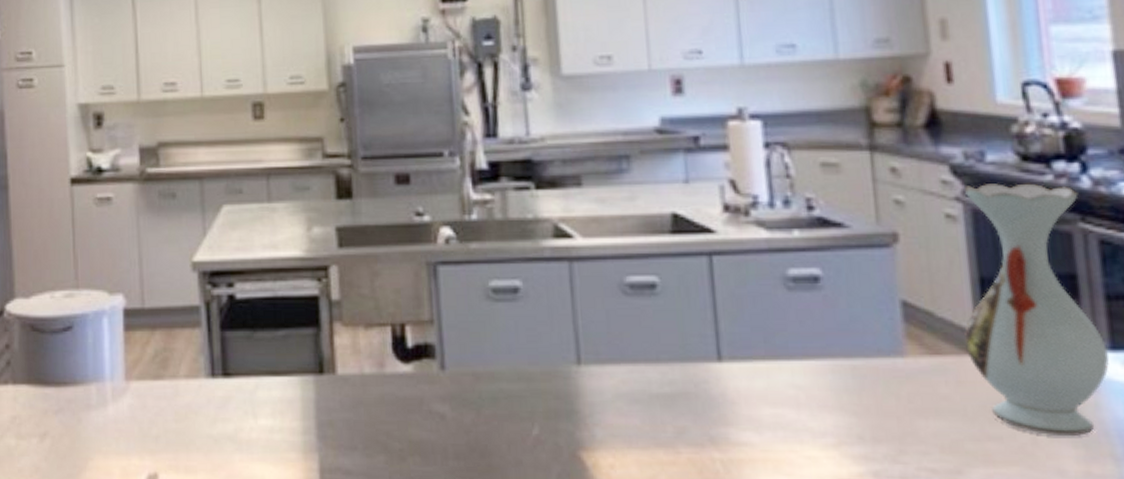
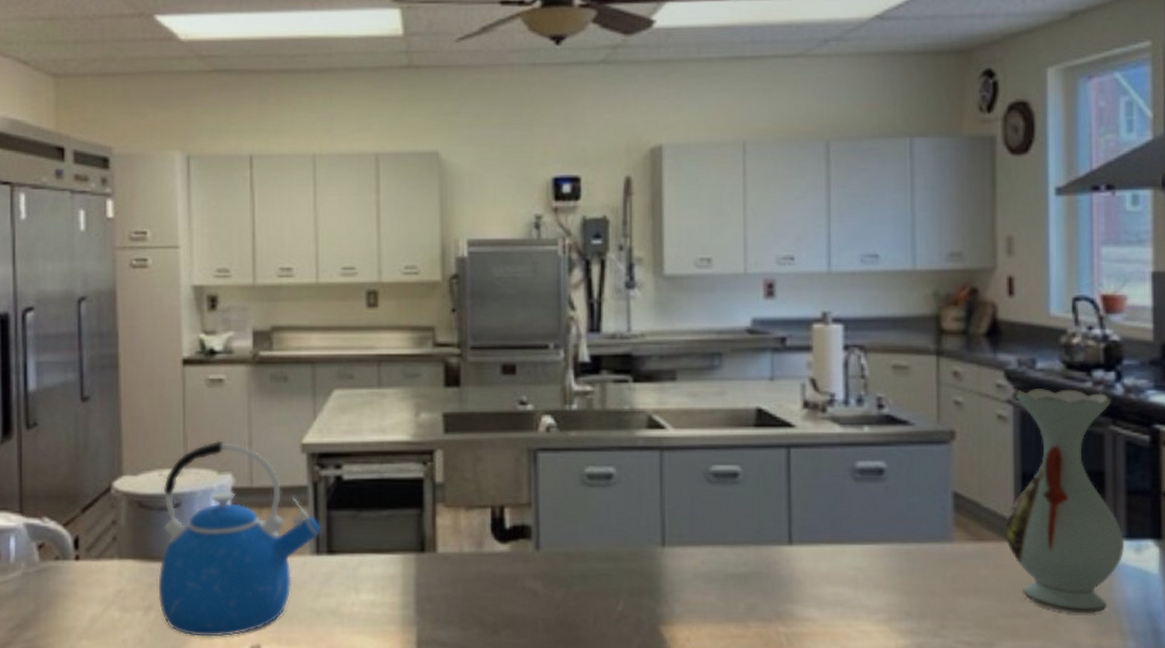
kettle: none [52,260,216,465] -> present [158,440,321,637]

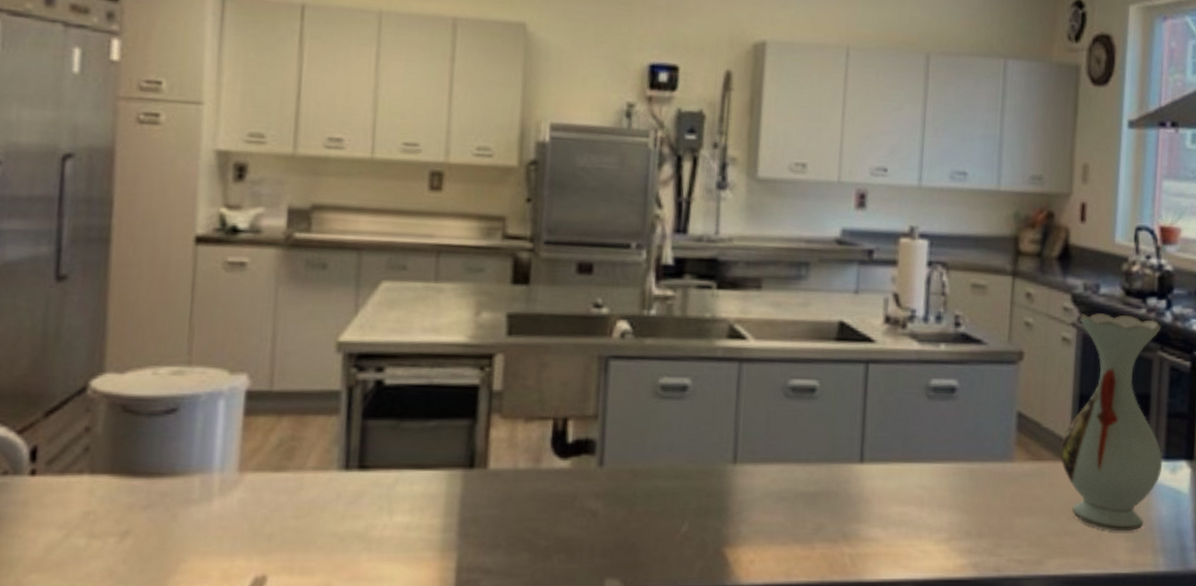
kettle: present [158,440,321,637] -> none [139,334,354,567]

